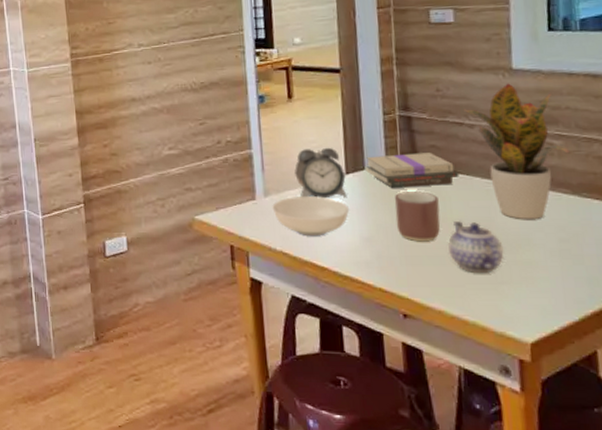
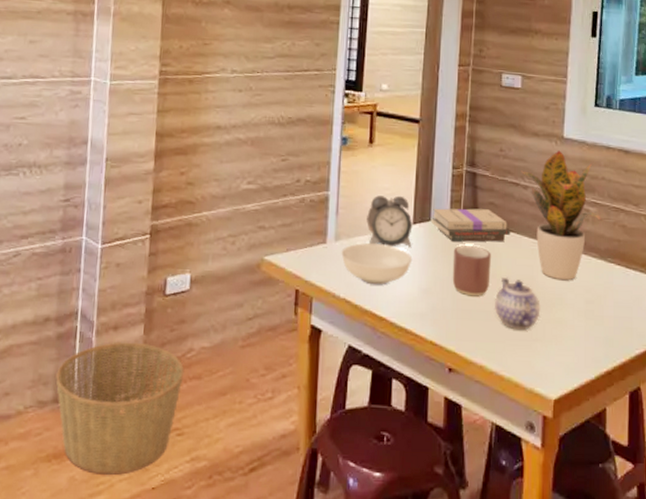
basket: none [20,300,134,415] -> present [56,342,185,476]

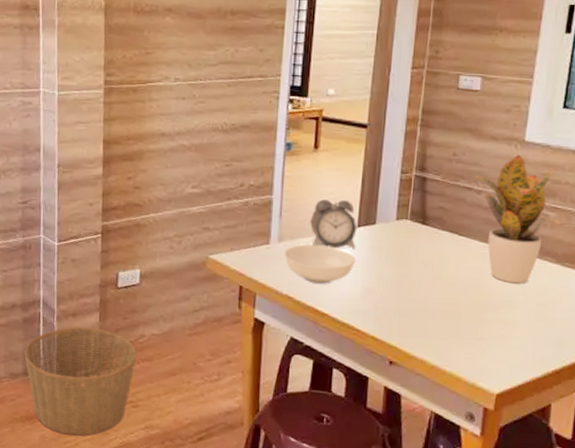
books: present [431,208,511,242] -> none [377,212,461,245]
mug: present [452,245,491,296] -> none [396,248,438,297]
teapot: present [494,277,541,331] -> none [438,279,488,330]

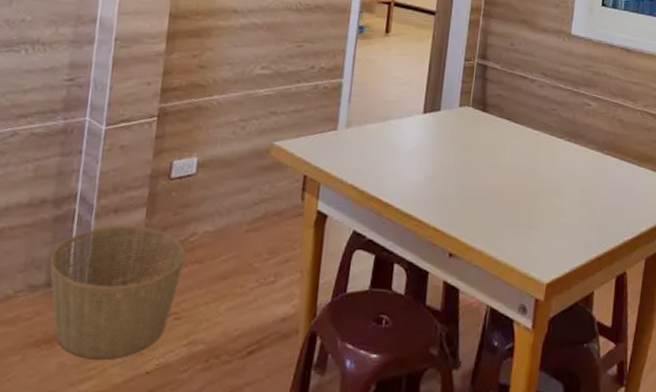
bowl: present [284,244,356,284] -> none [351,131,421,172]
alarm clock: present [310,199,357,249] -> none [378,84,423,136]
potted plant: present [474,154,561,284] -> none [529,46,601,171]

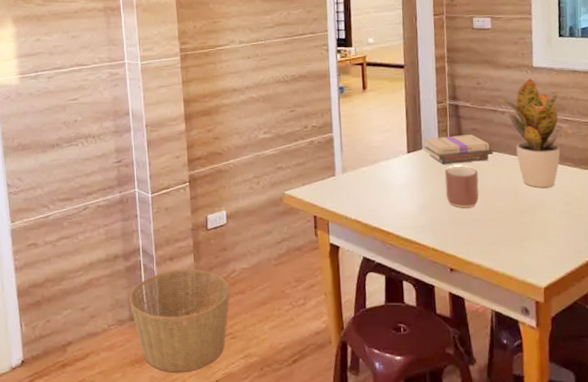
books: none [441,98,516,133] -> present [423,135,494,164]
mug: none [457,135,496,185] -> present [444,166,479,208]
potted plant: none [529,46,601,171] -> present [497,78,573,188]

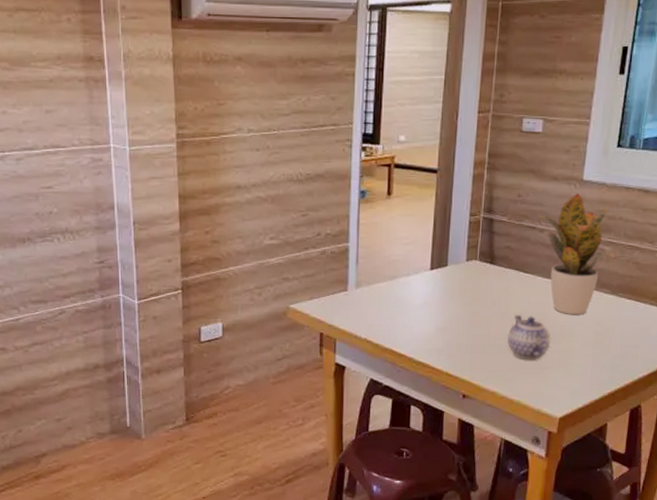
basket: present [129,268,231,374] -> none [110,383,223,489]
books: present [423,135,494,164] -> none [448,253,526,284]
mug: present [444,166,479,208] -> none [467,287,505,332]
teapot: none [484,189,526,233] -> present [506,314,551,361]

